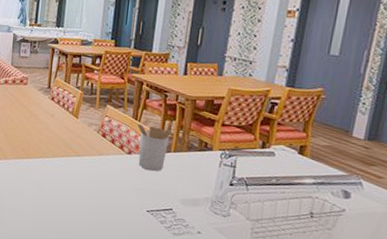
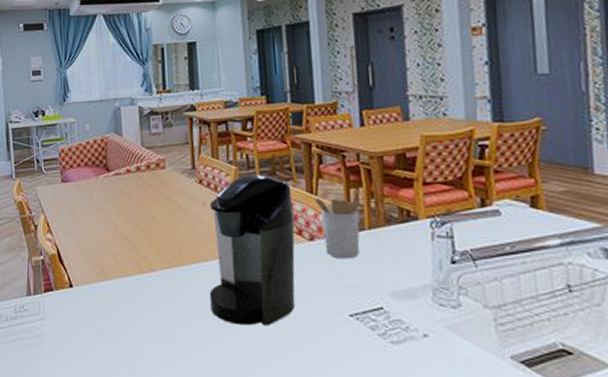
coffee maker: none [45,98,121,210] -> present [209,174,295,326]

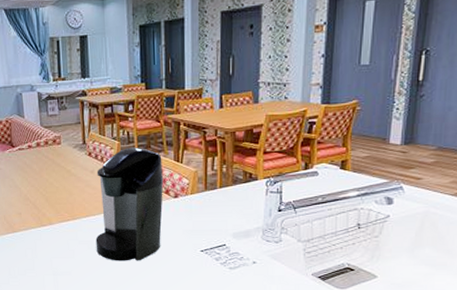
utensil holder: present [314,189,361,259] -> none [180,157,216,211]

